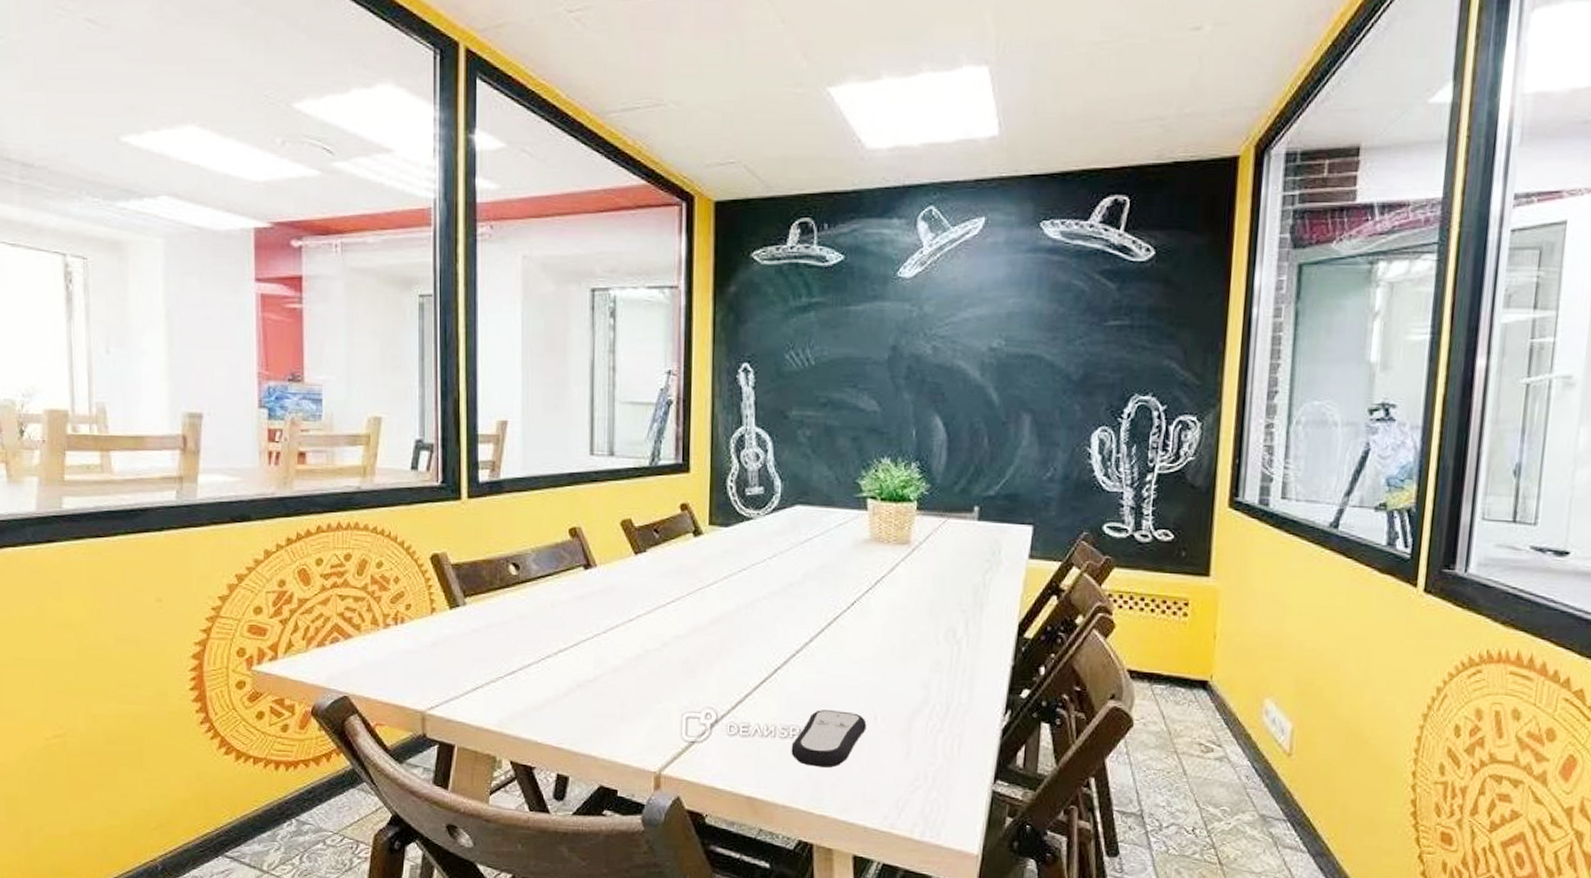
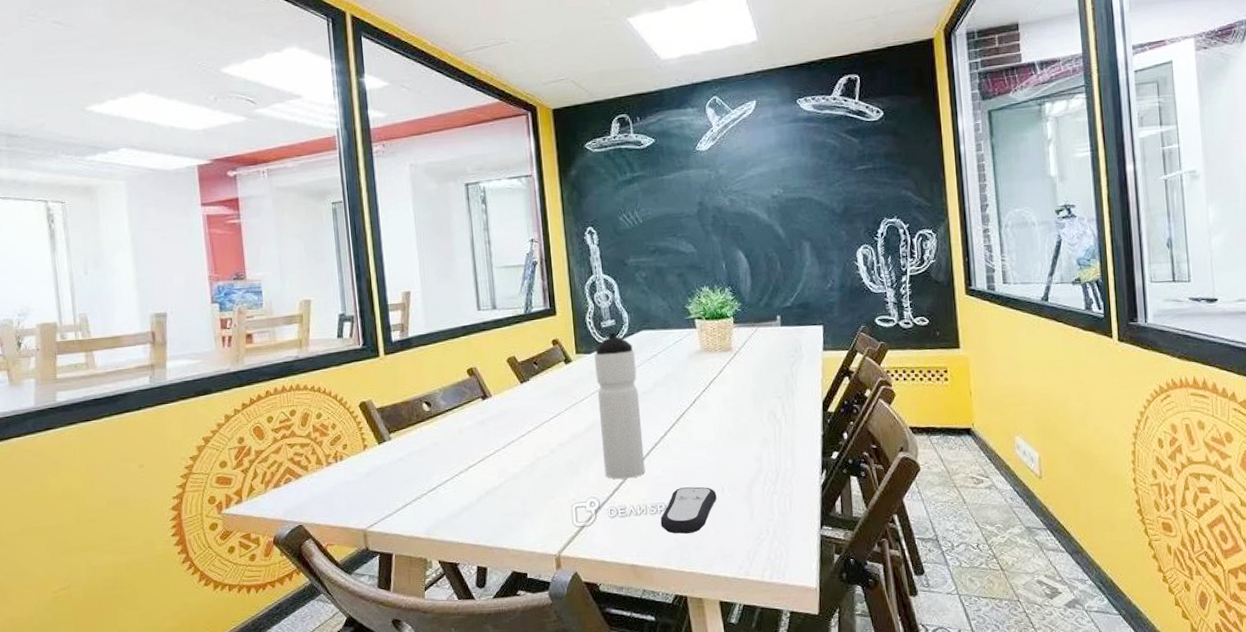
water bottle: none [728,503,785,690] -> present [594,332,645,480]

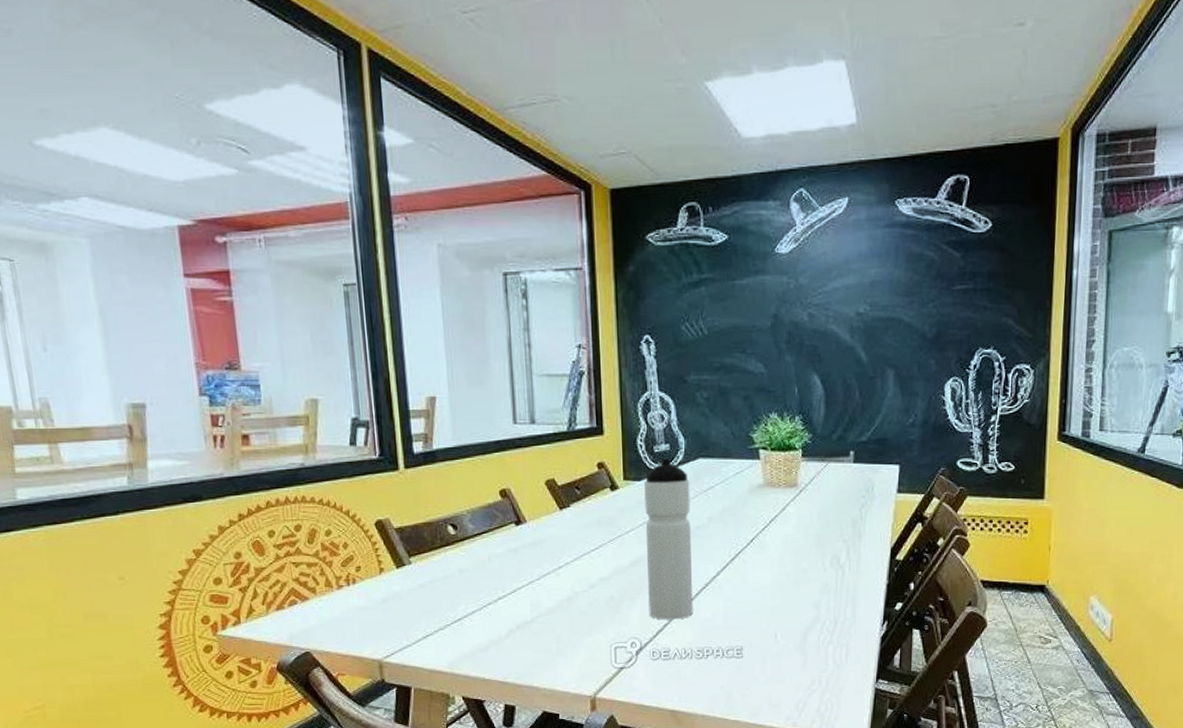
remote control: present [660,487,717,534] -> none [706,632,769,681]

